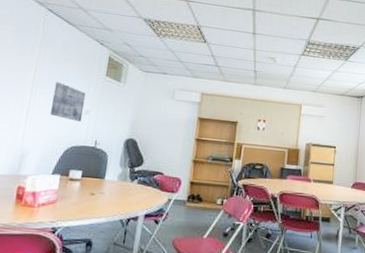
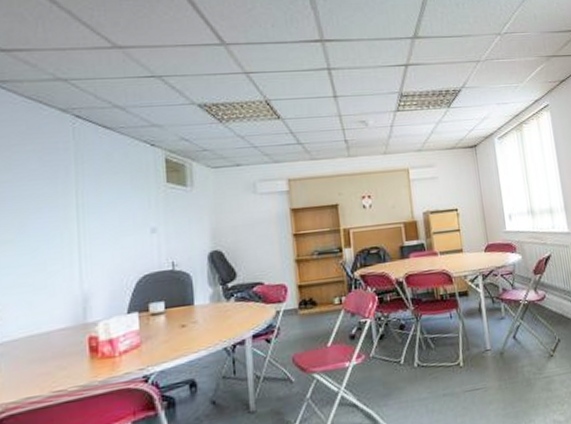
wall art: present [49,82,86,122] -> none [105,201,150,245]

